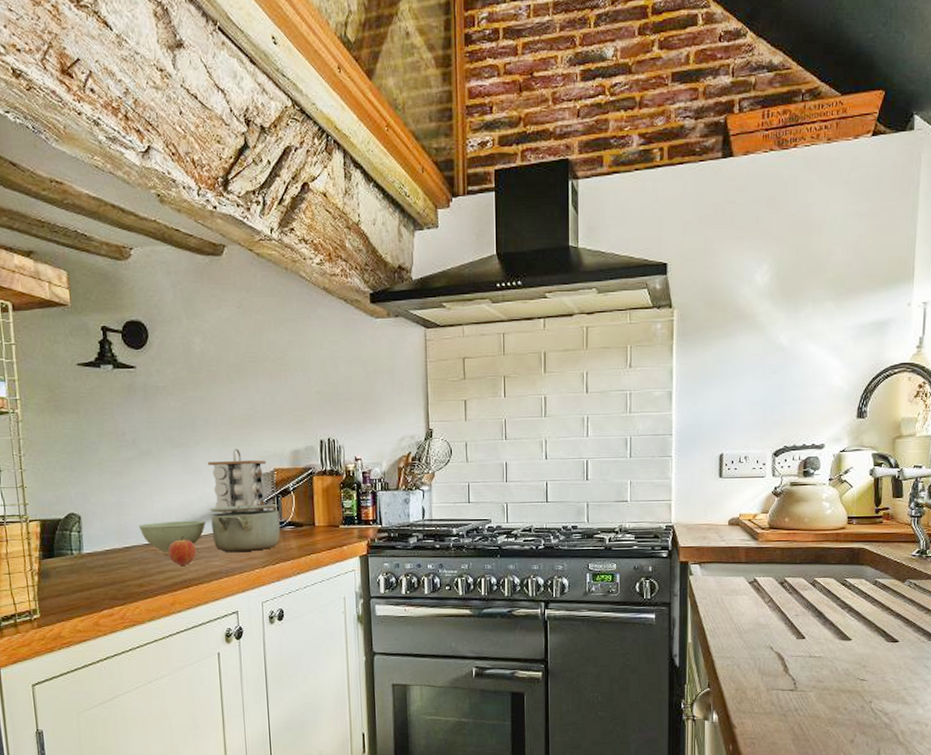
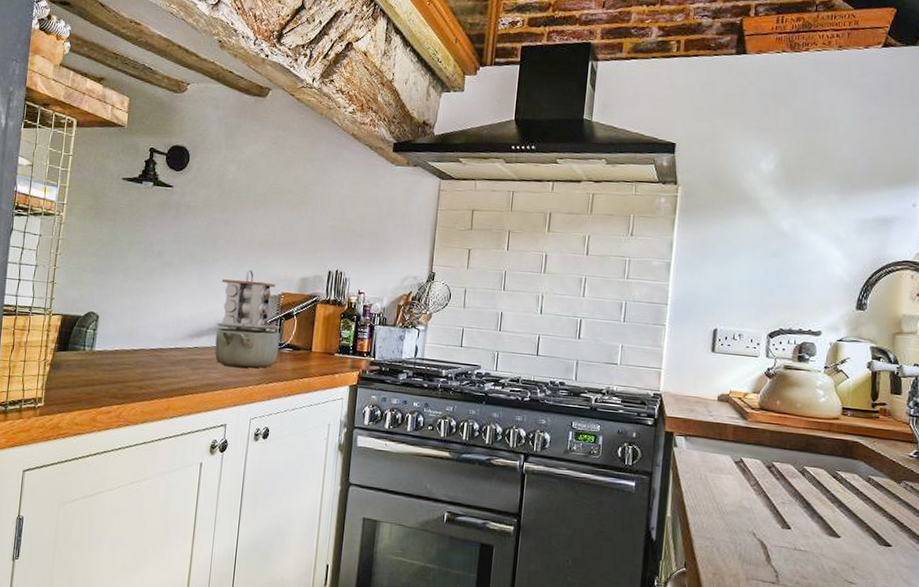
bowl: present [138,520,206,556] -> none [149,329,212,362]
fruit: present [167,535,197,565] -> none [171,345,198,374]

